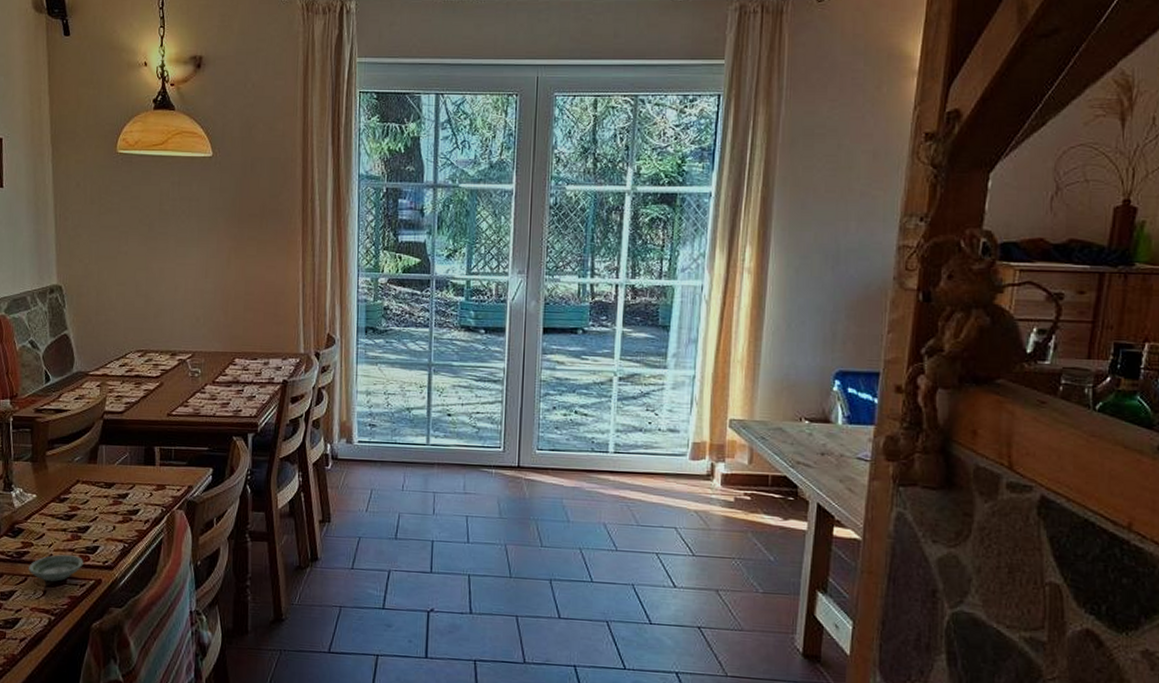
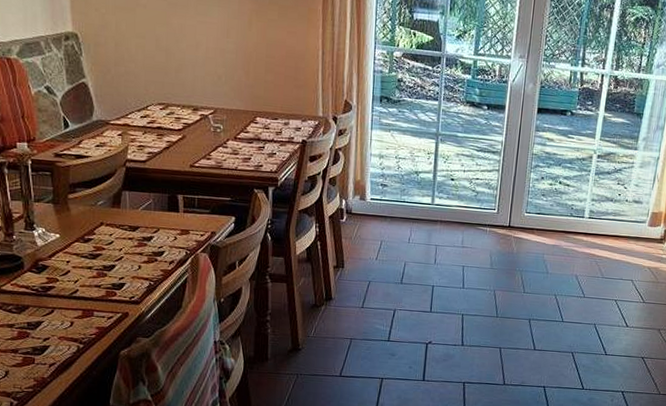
saucer: present [28,554,83,582] -> none [55,289,110,314]

